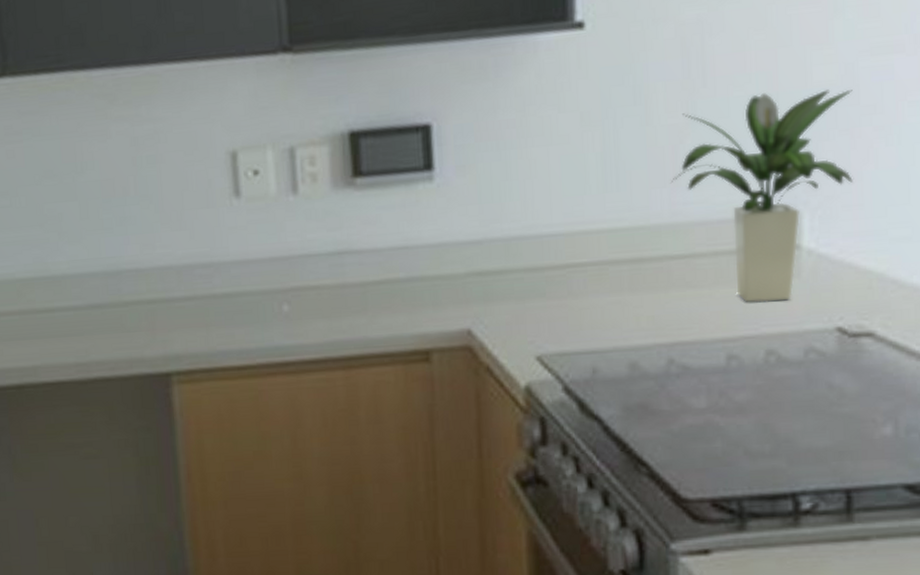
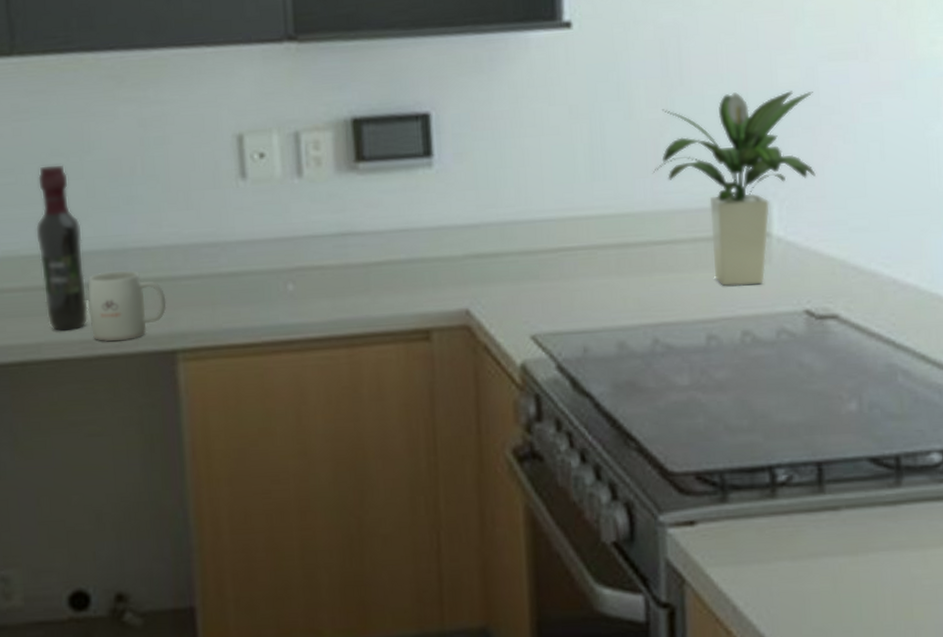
wine bottle: none [29,185,83,355] -> present [35,164,89,332]
mug: none [82,292,161,365] -> present [87,270,167,342]

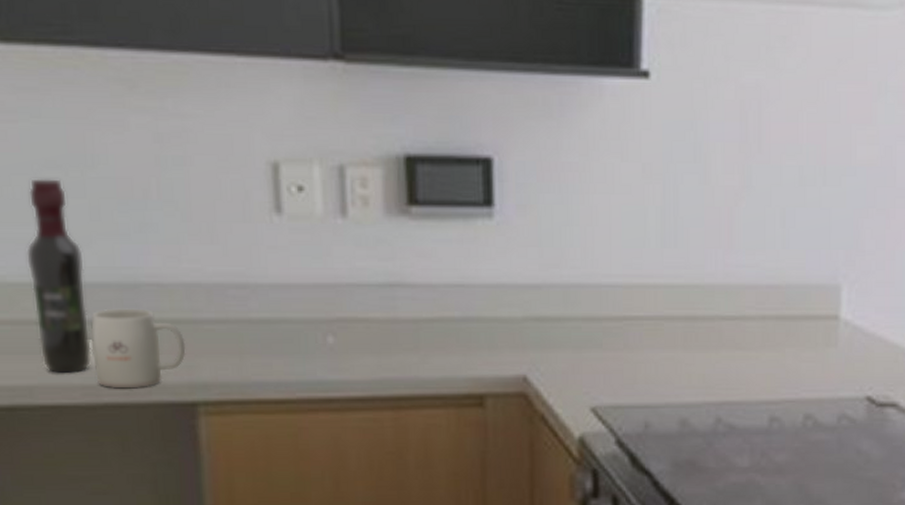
potted plant: present [652,91,816,286] -> none [725,165,890,368]

